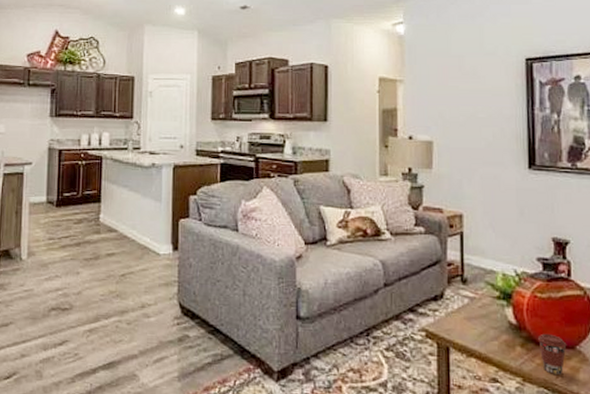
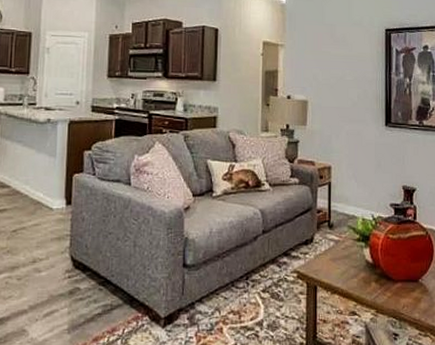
coffee cup: present [538,333,567,375] -> none [389,269,412,305]

